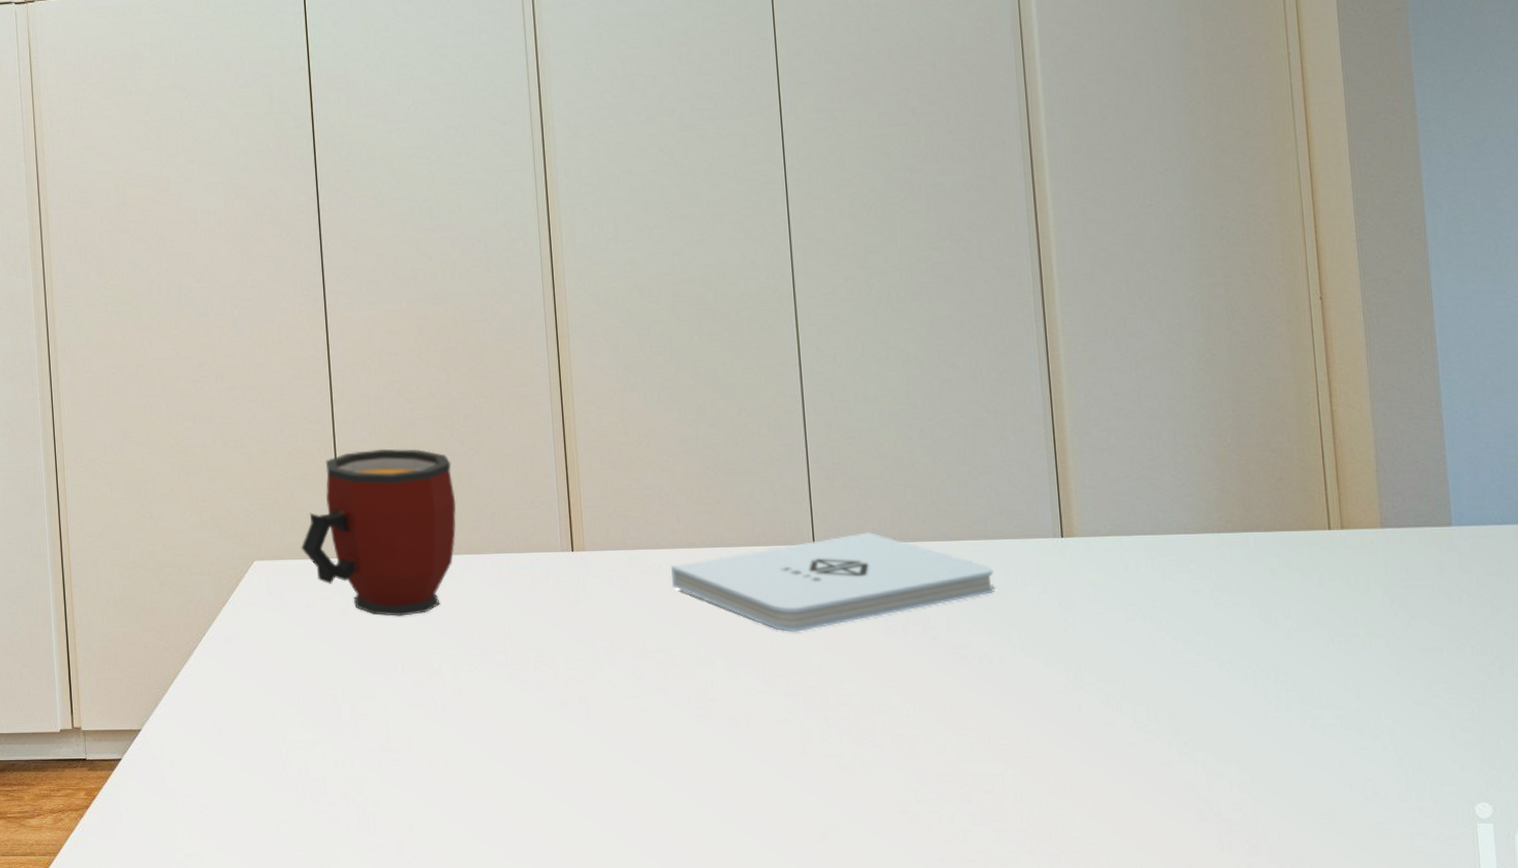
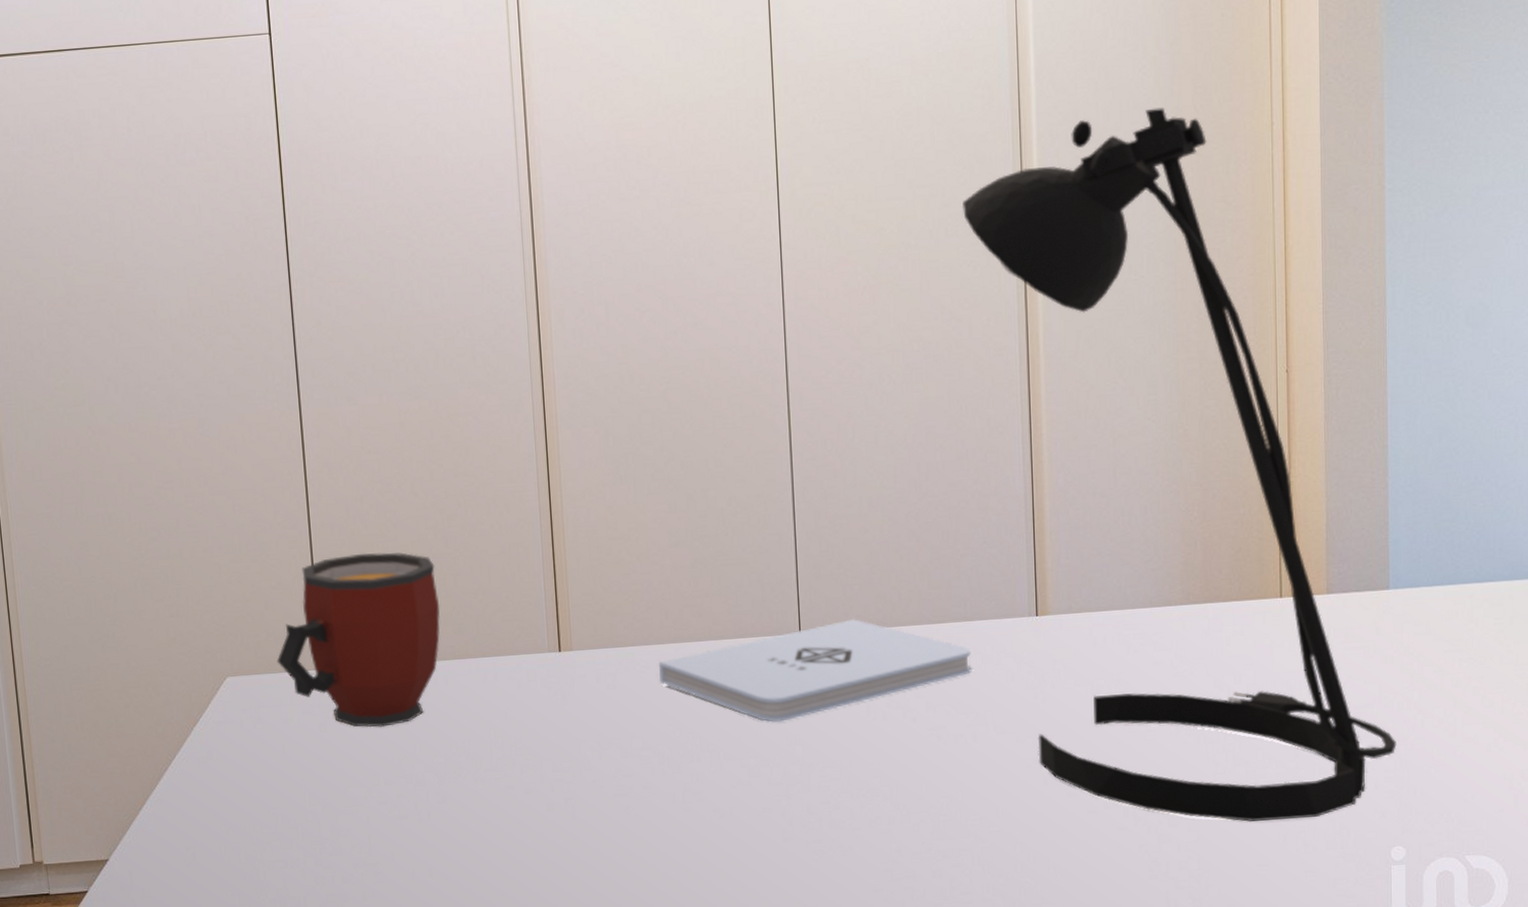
desk lamp: none [966,39,1473,766] -> present [961,107,1397,823]

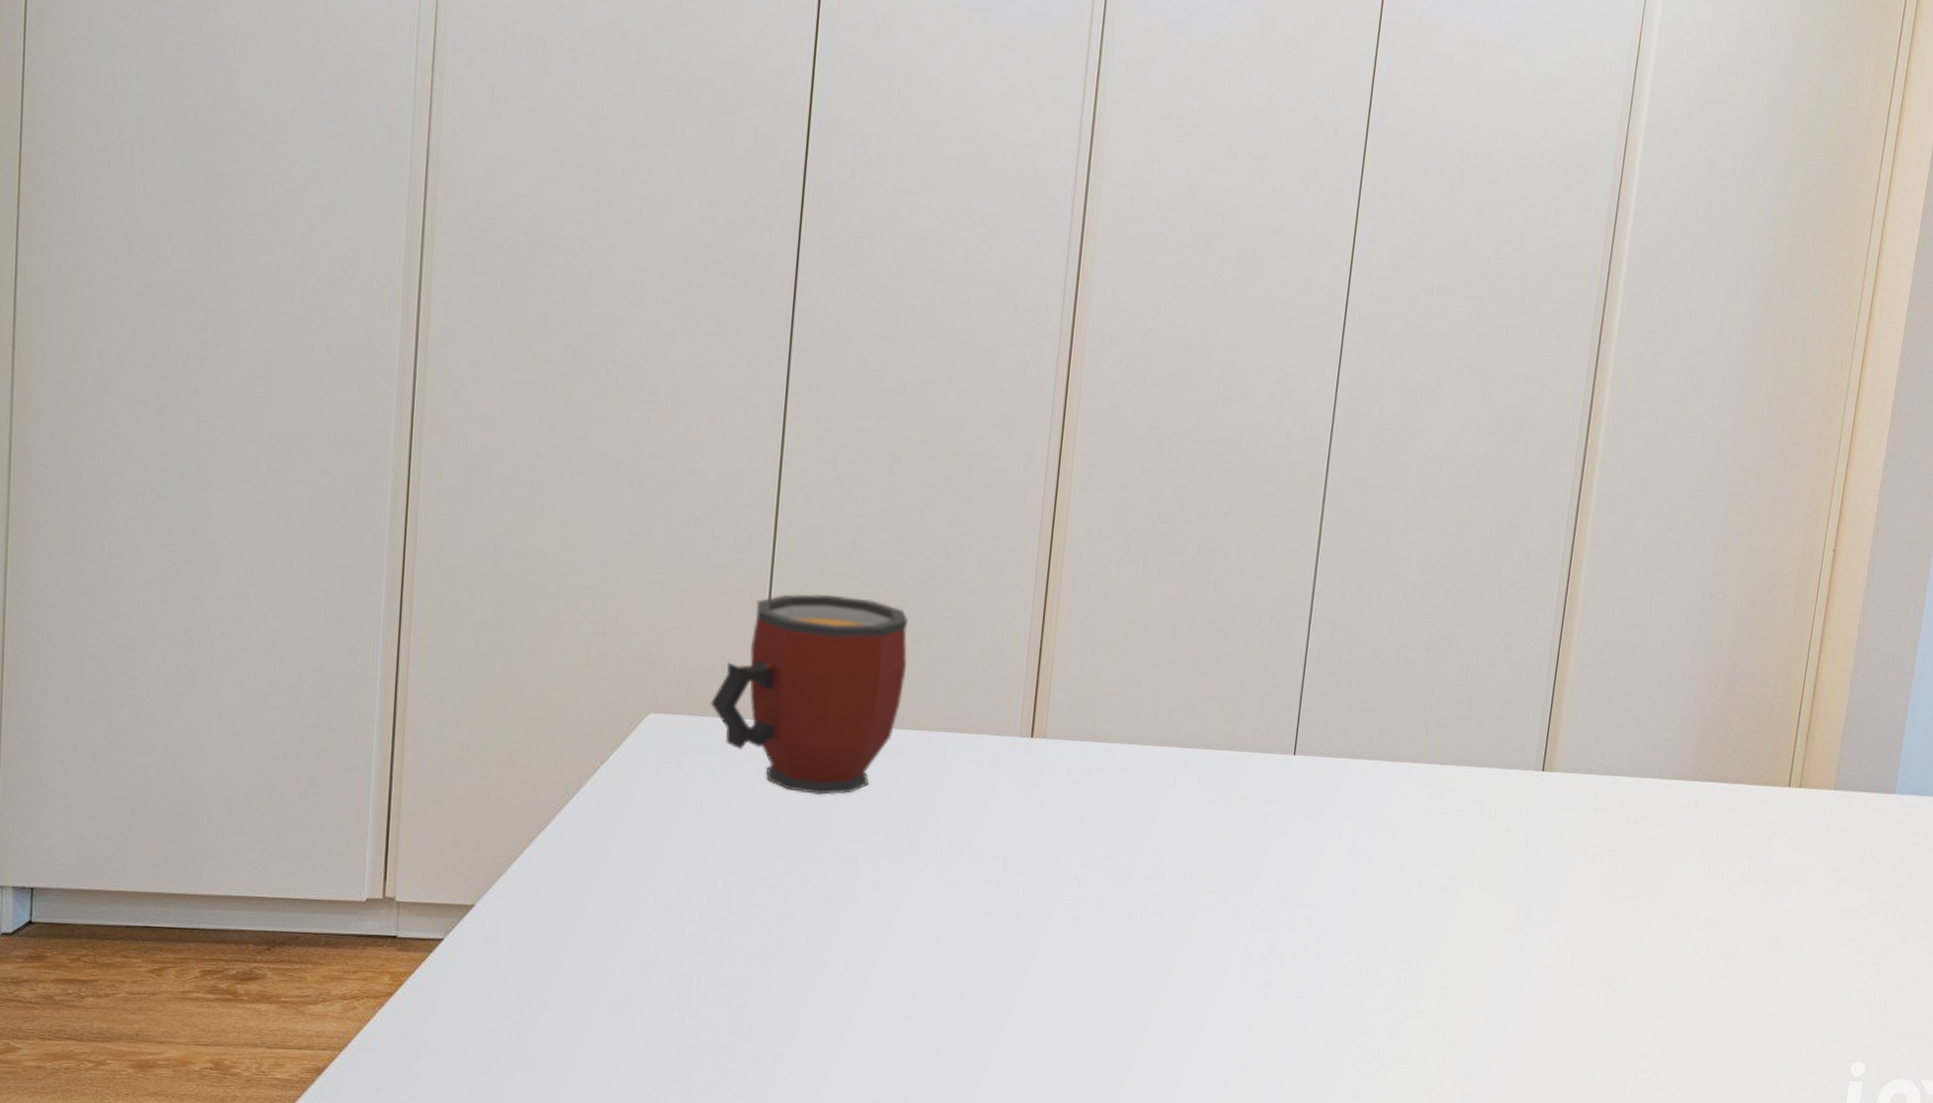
notepad: present [659,618,972,723] -> none [1136,746,1470,848]
desk lamp: present [961,107,1397,823] -> none [1518,248,1876,1022]

